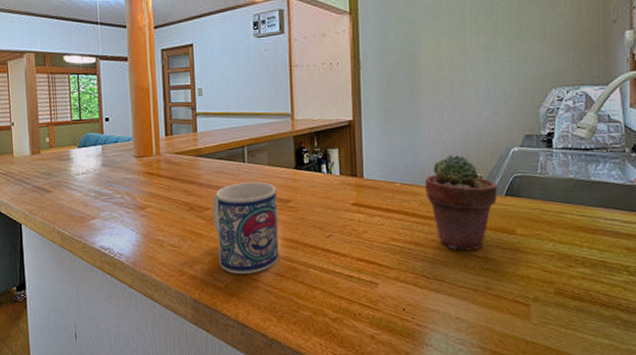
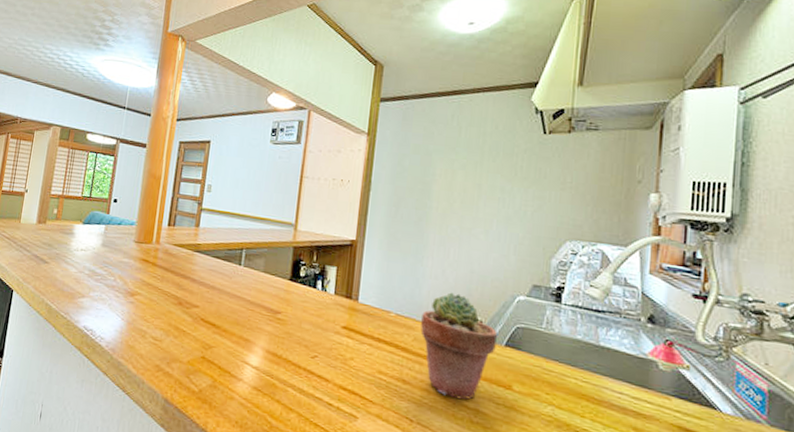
mug: present [212,182,279,274] -> none [197,285,268,383]

